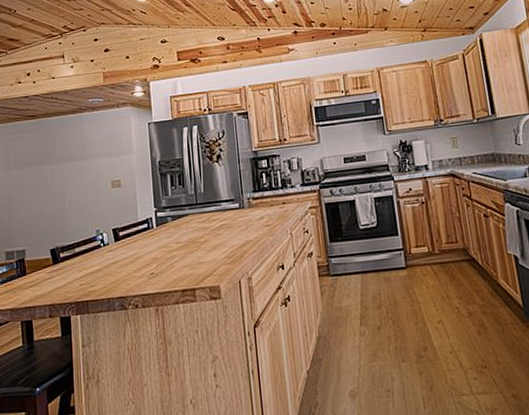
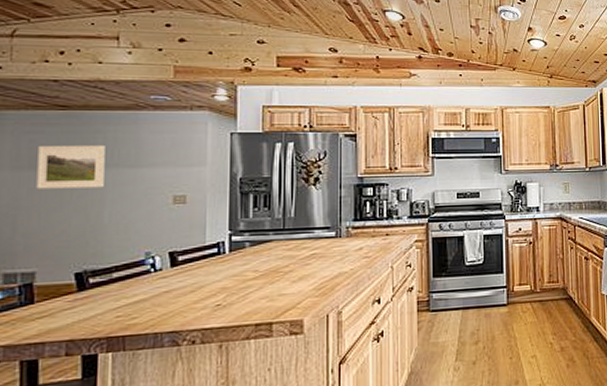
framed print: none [20,143,63,184] -> present [36,144,105,189]

